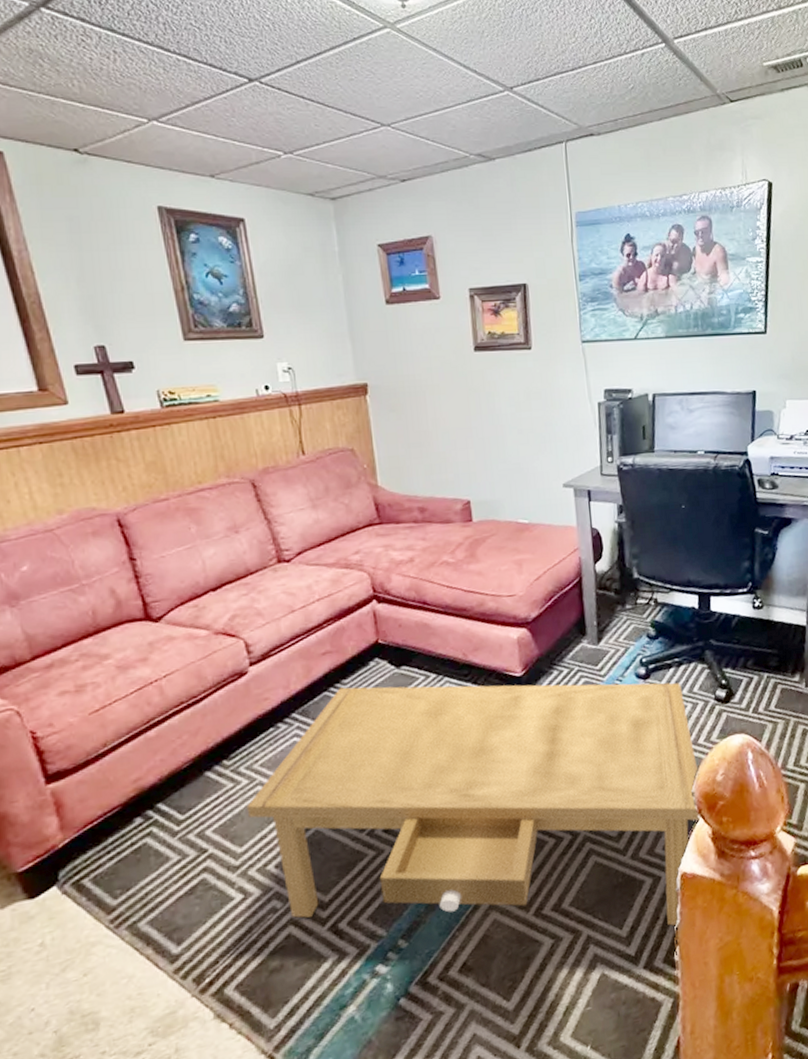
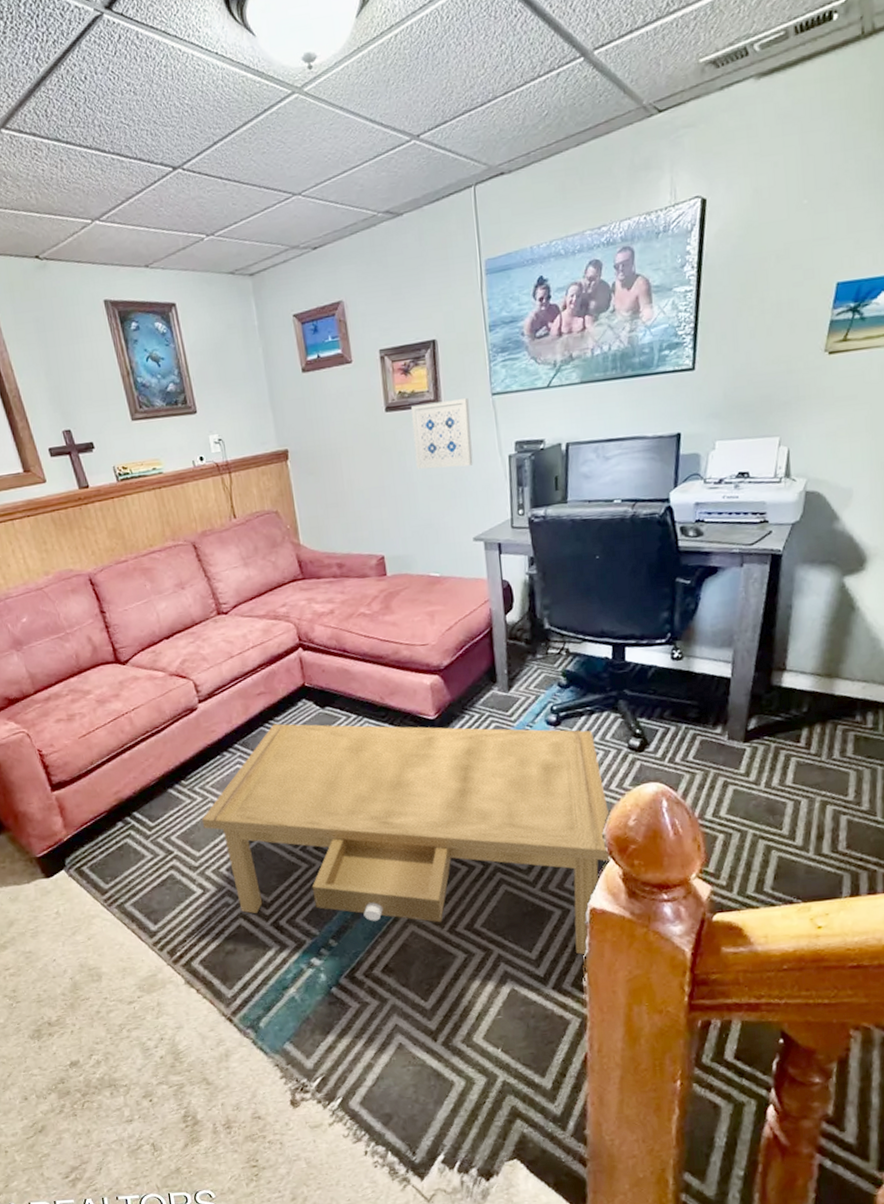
wall art: none [500,344,563,412] -> present [410,398,473,469]

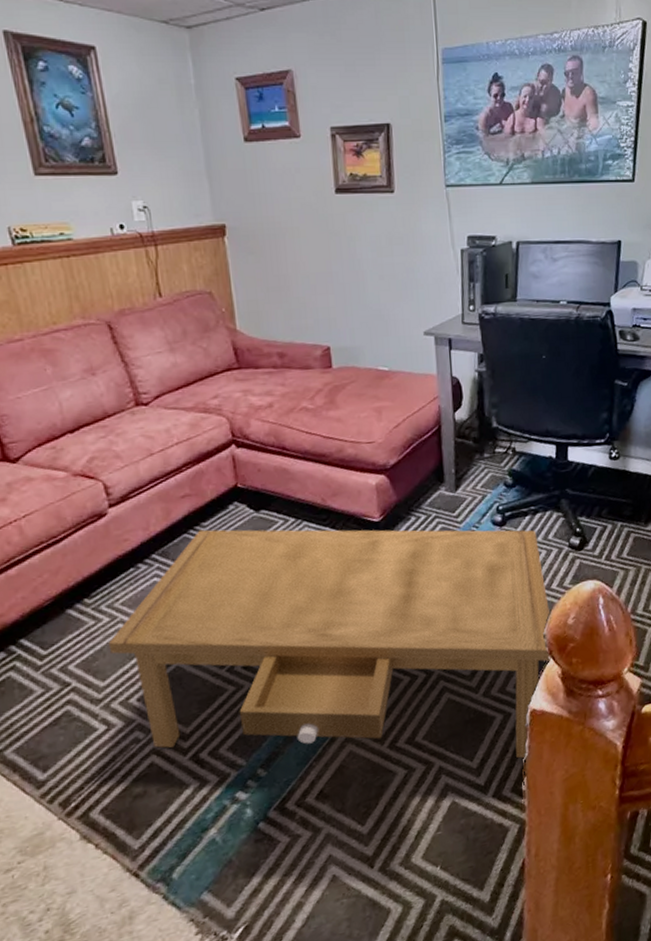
wall art: present [410,398,473,469] -> none [362,187,426,258]

